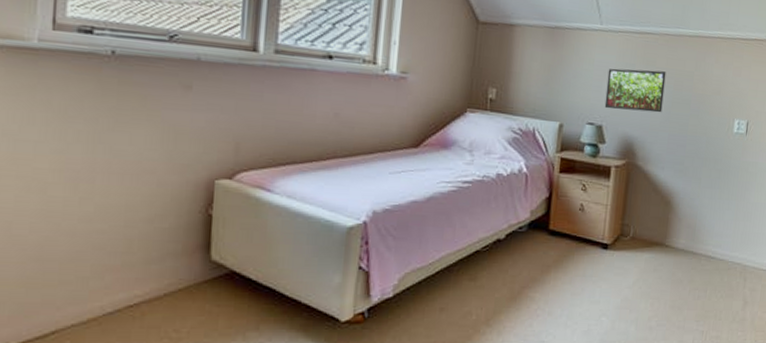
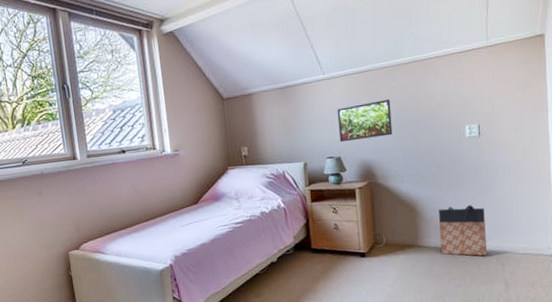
bag: none [687,206,738,267] -> present [439,205,487,256]

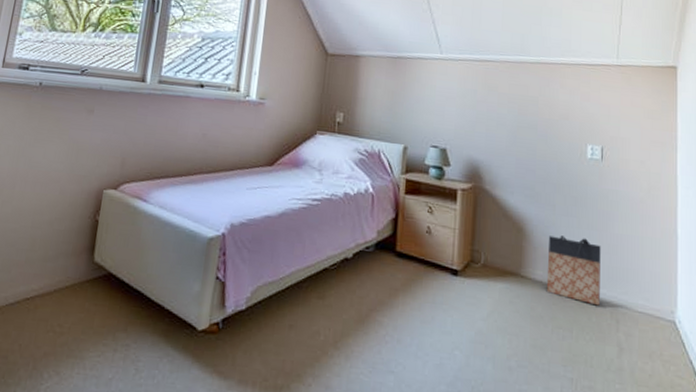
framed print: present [337,99,393,143] -> none [448,94,509,137]

